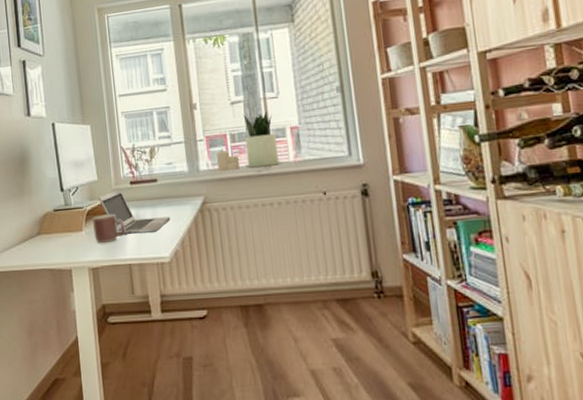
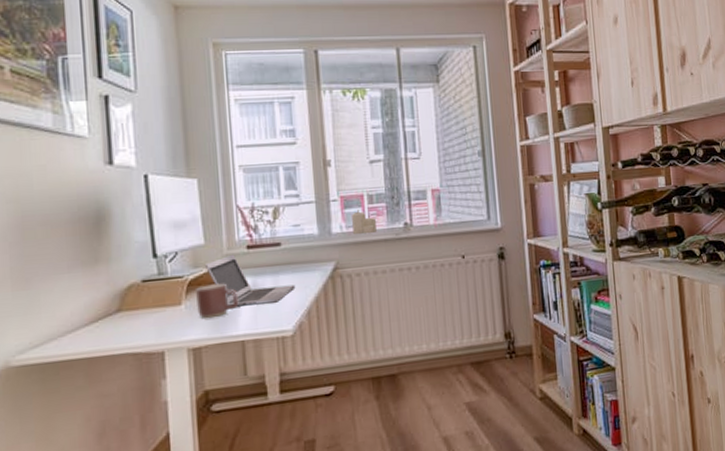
planter: present [243,111,282,169] -> none [382,172,422,232]

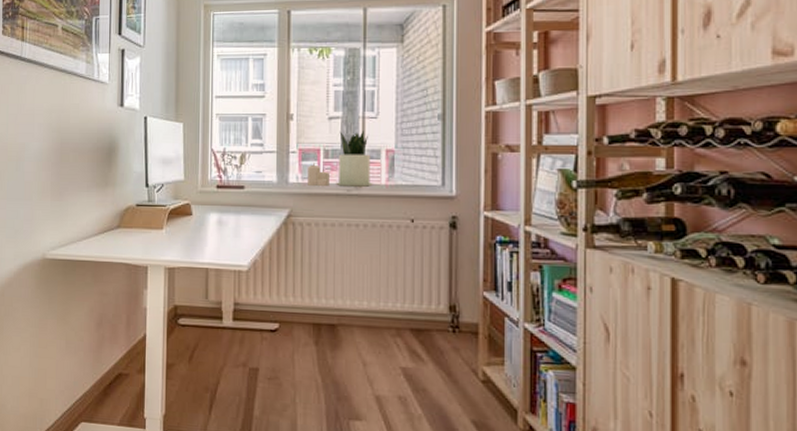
mug: present [196,283,239,318] -> none [174,215,207,244]
laptop: present [204,254,296,307] -> none [182,191,254,239]
planter: none [382,172,422,232] -> present [336,131,373,188]

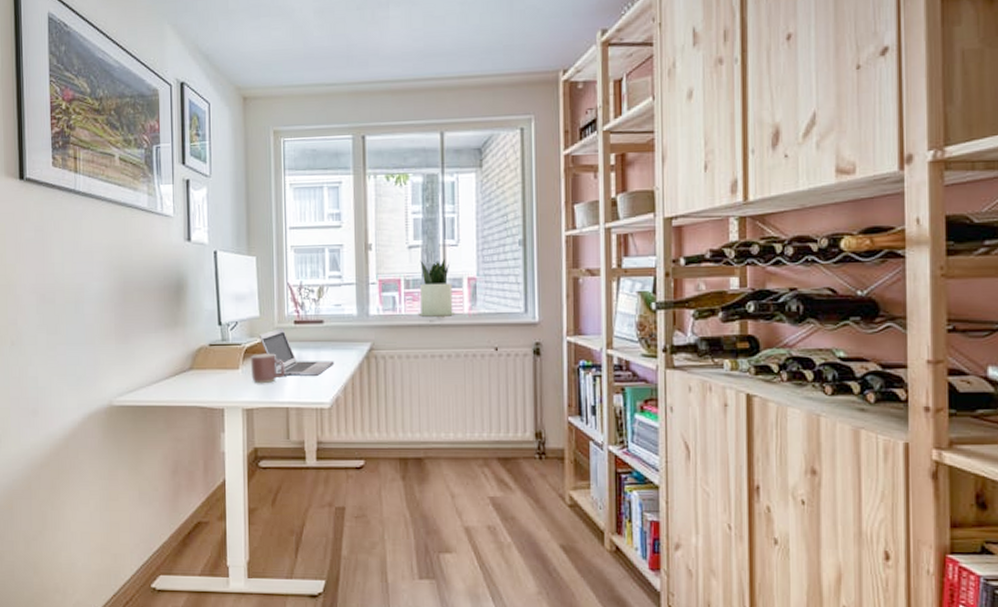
mug: none [174,215,207,244] -> present [251,353,285,383]
laptop: none [182,191,254,239] -> present [258,327,335,376]
candle: present [308,163,329,187] -> none [389,294,411,319]

